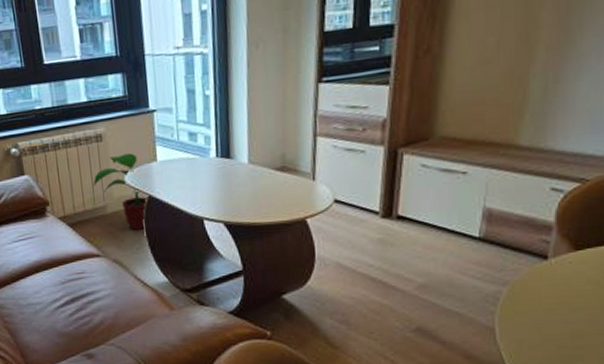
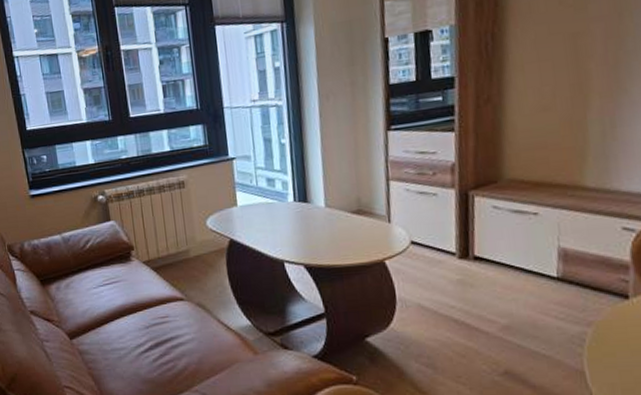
potted plant: present [93,153,149,230] -> none [176,199,231,273]

